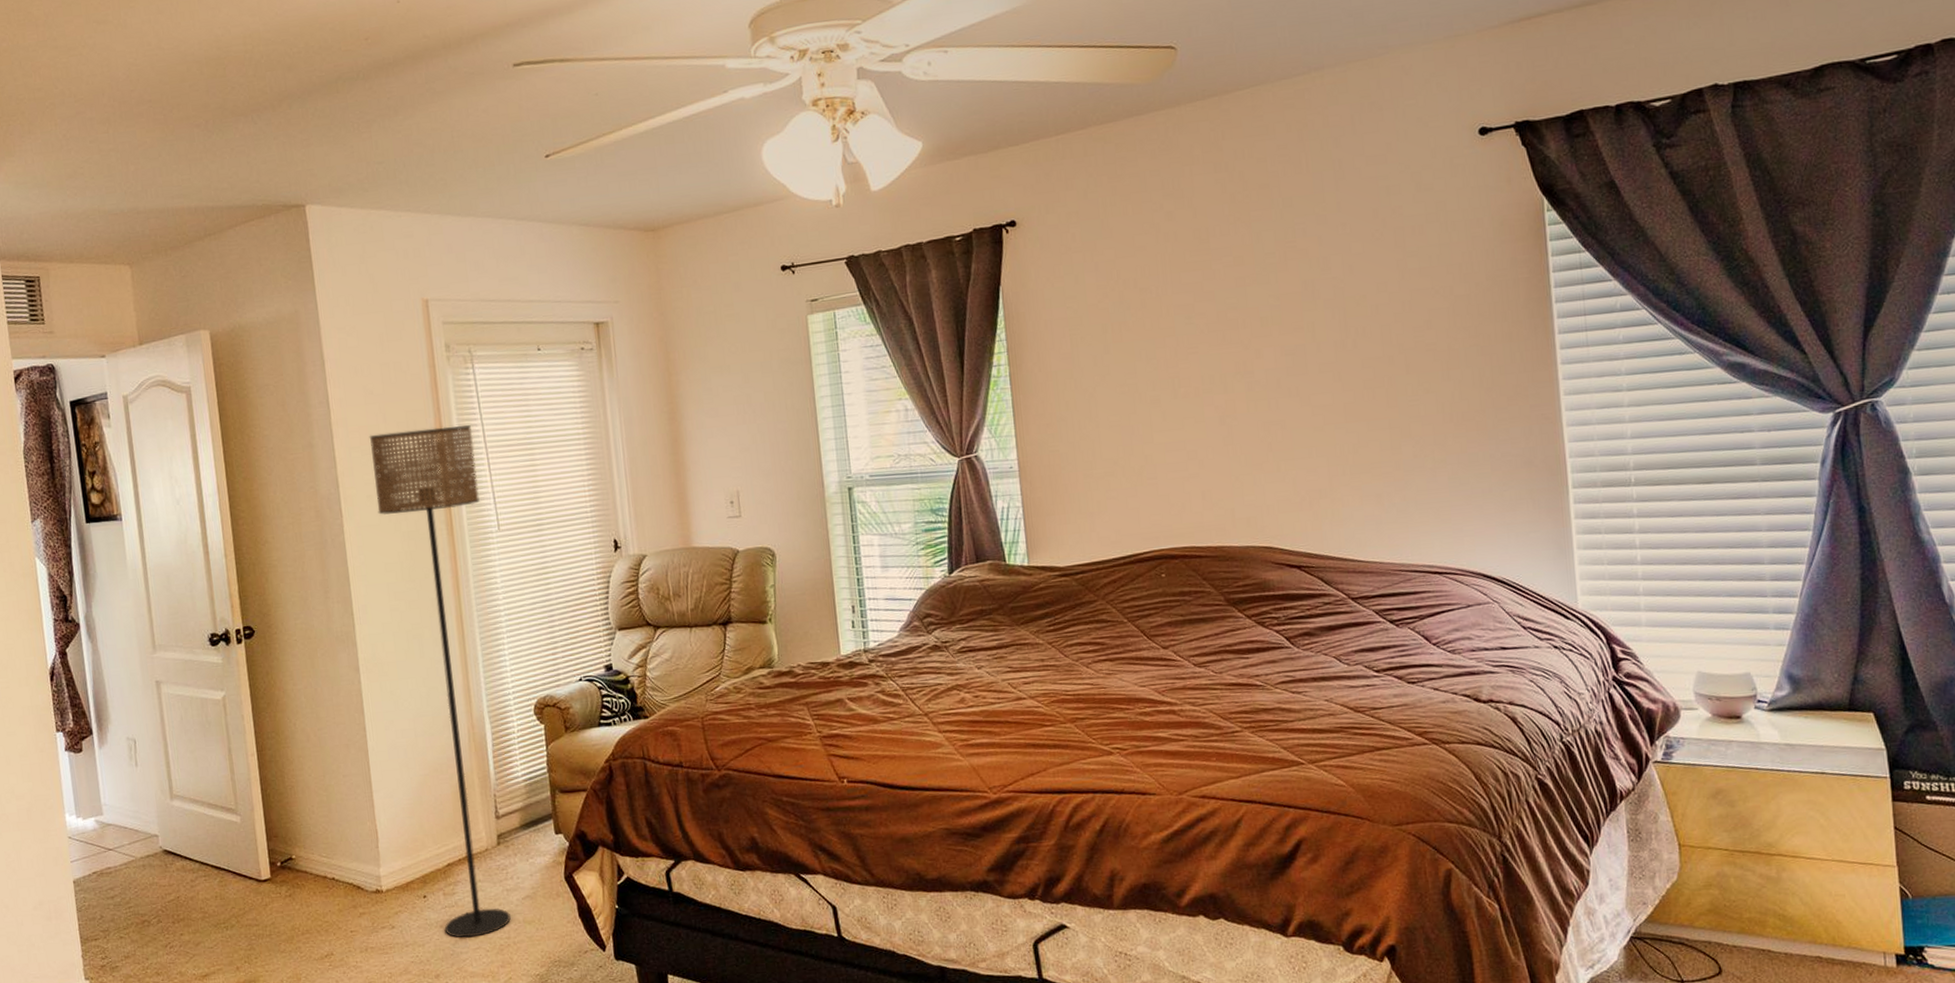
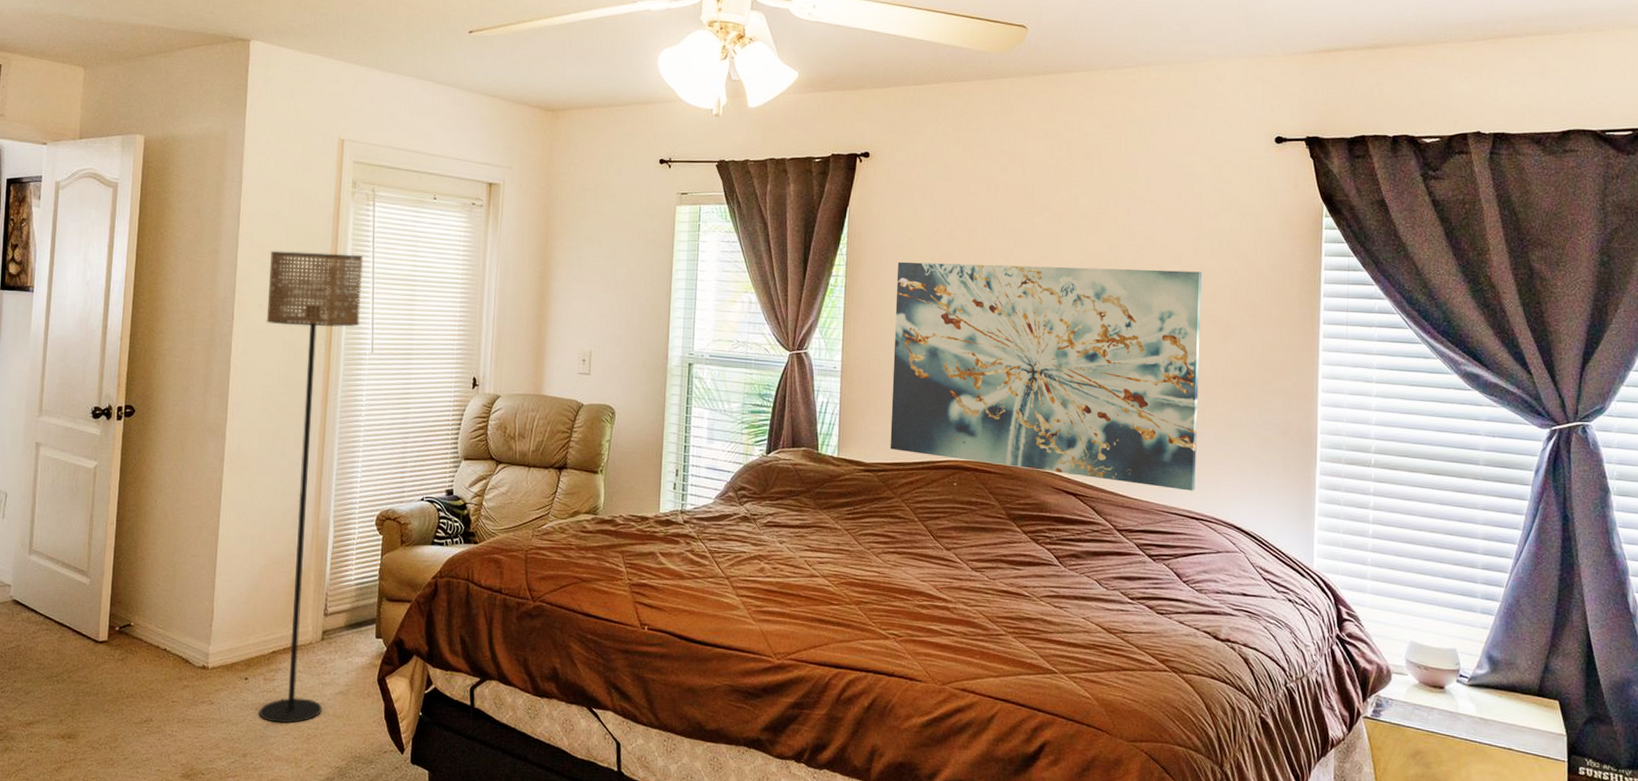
wall art: none [1065,296,1434,549] -> present [890,261,1202,491]

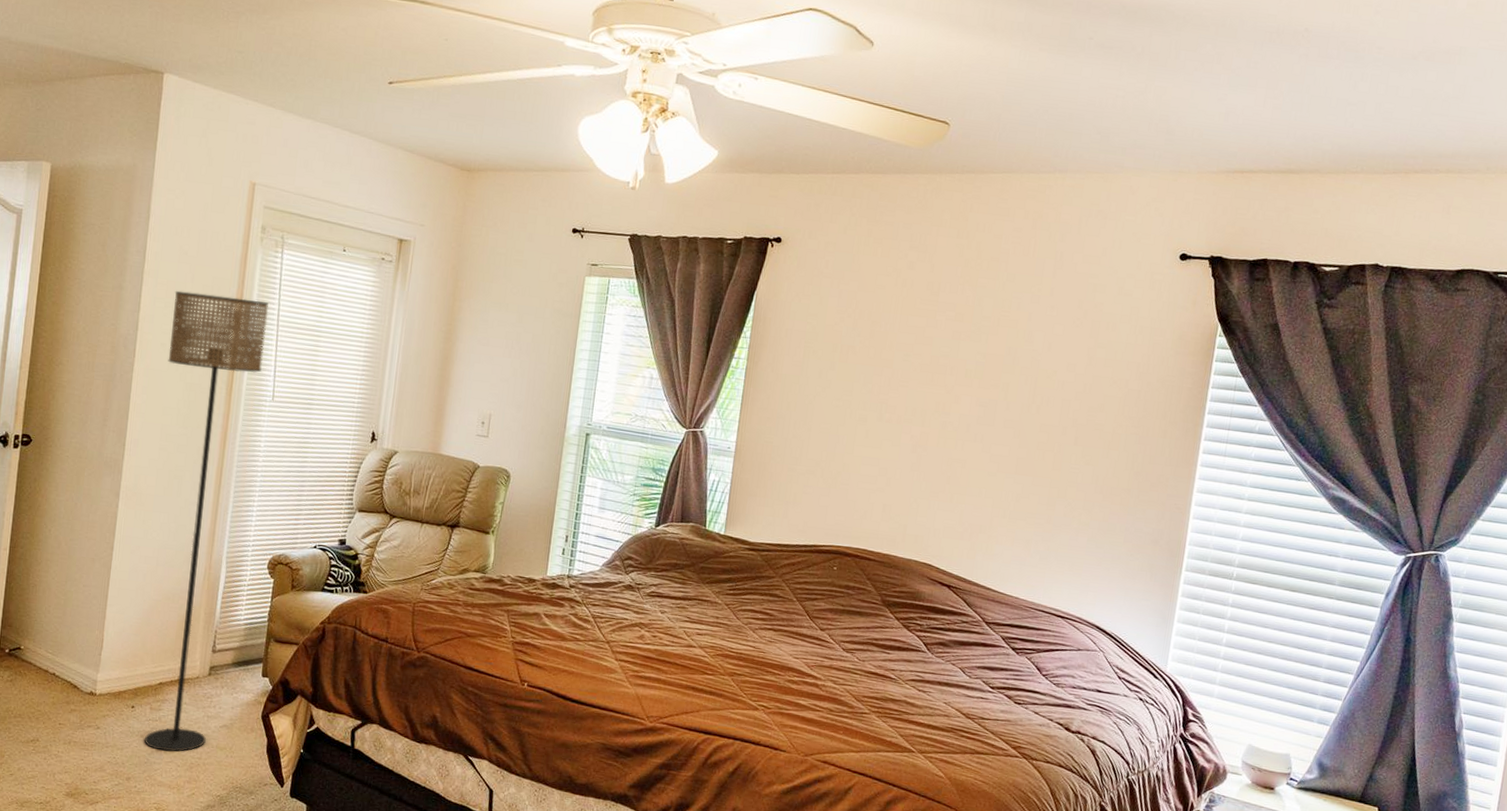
wall art: present [890,261,1202,491] -> none [775,348,1094,591]

